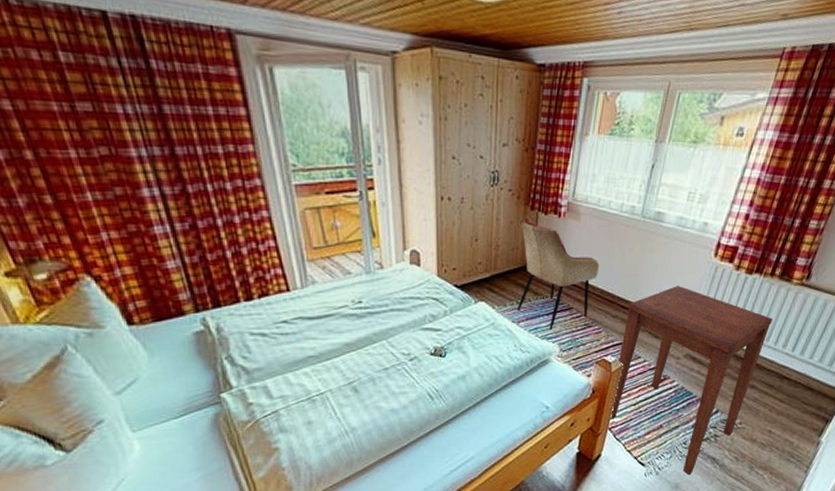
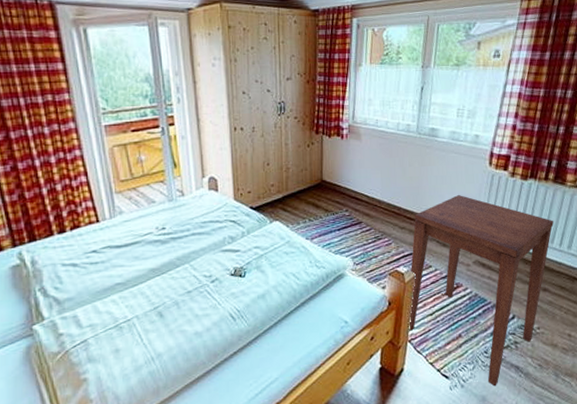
armchair: present [517,220,600,329] -> none [308,143,384,244]

